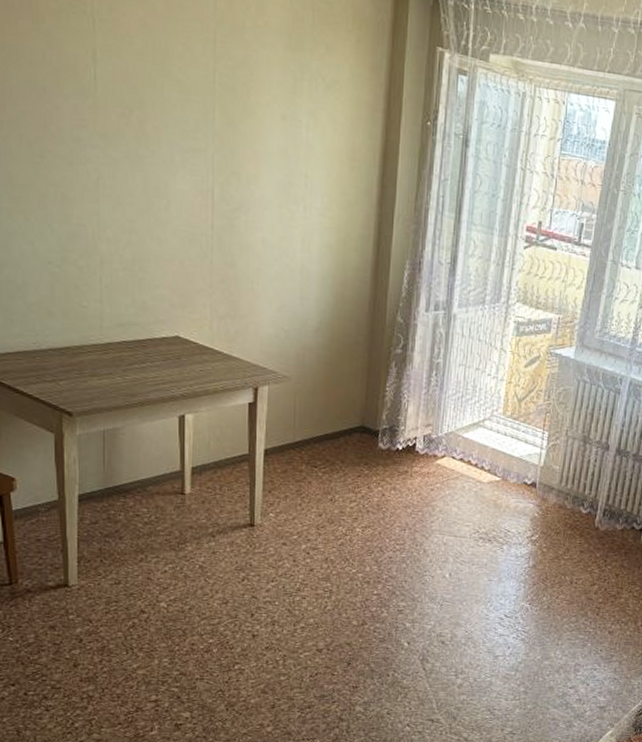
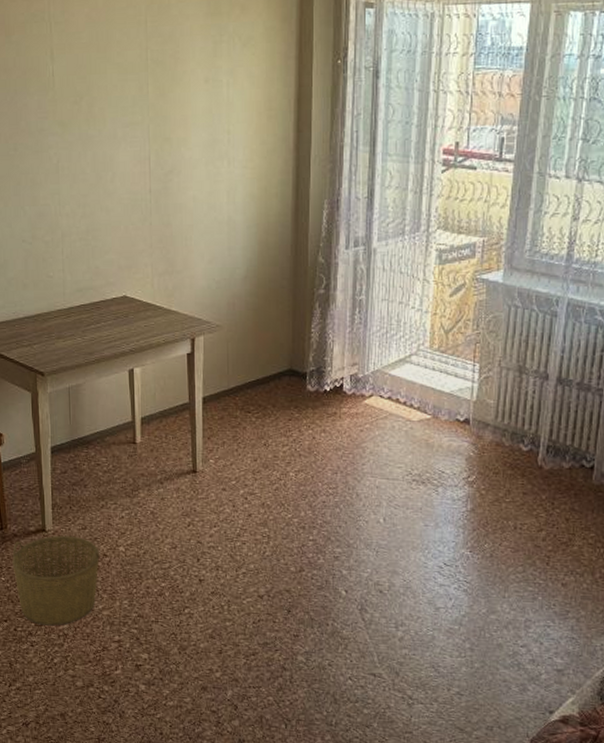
basket: none [24,590,137,688] -> present [12,535,100,626]

